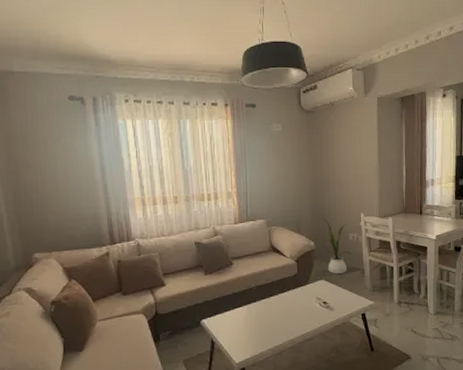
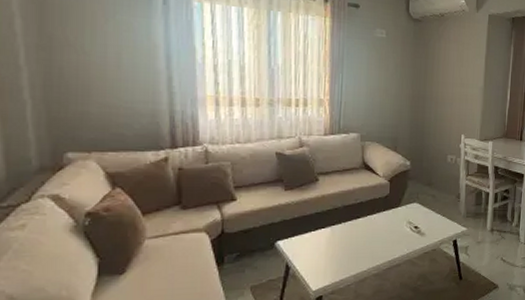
house plant: present [321,217,352,274] -> none [419,136,449,197]

